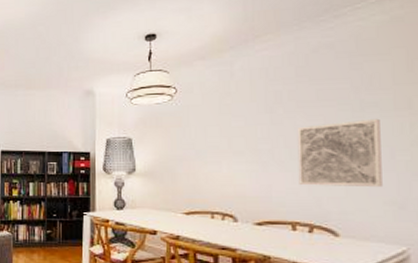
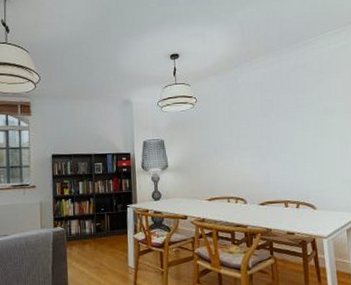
wall art: present [297,118,383,188] -> none [284,120,342,172]

